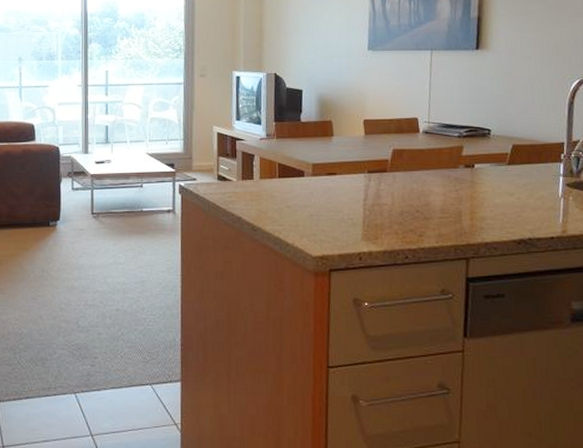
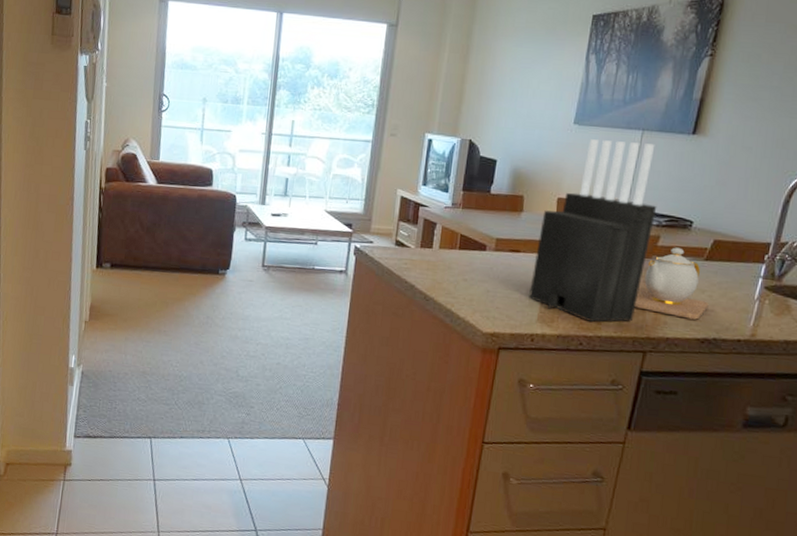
knife block: none [350,62,456,234] -> present [529,139,657,322]
teapot: none [450,155,519,222] -> present [635,247,709,320]

